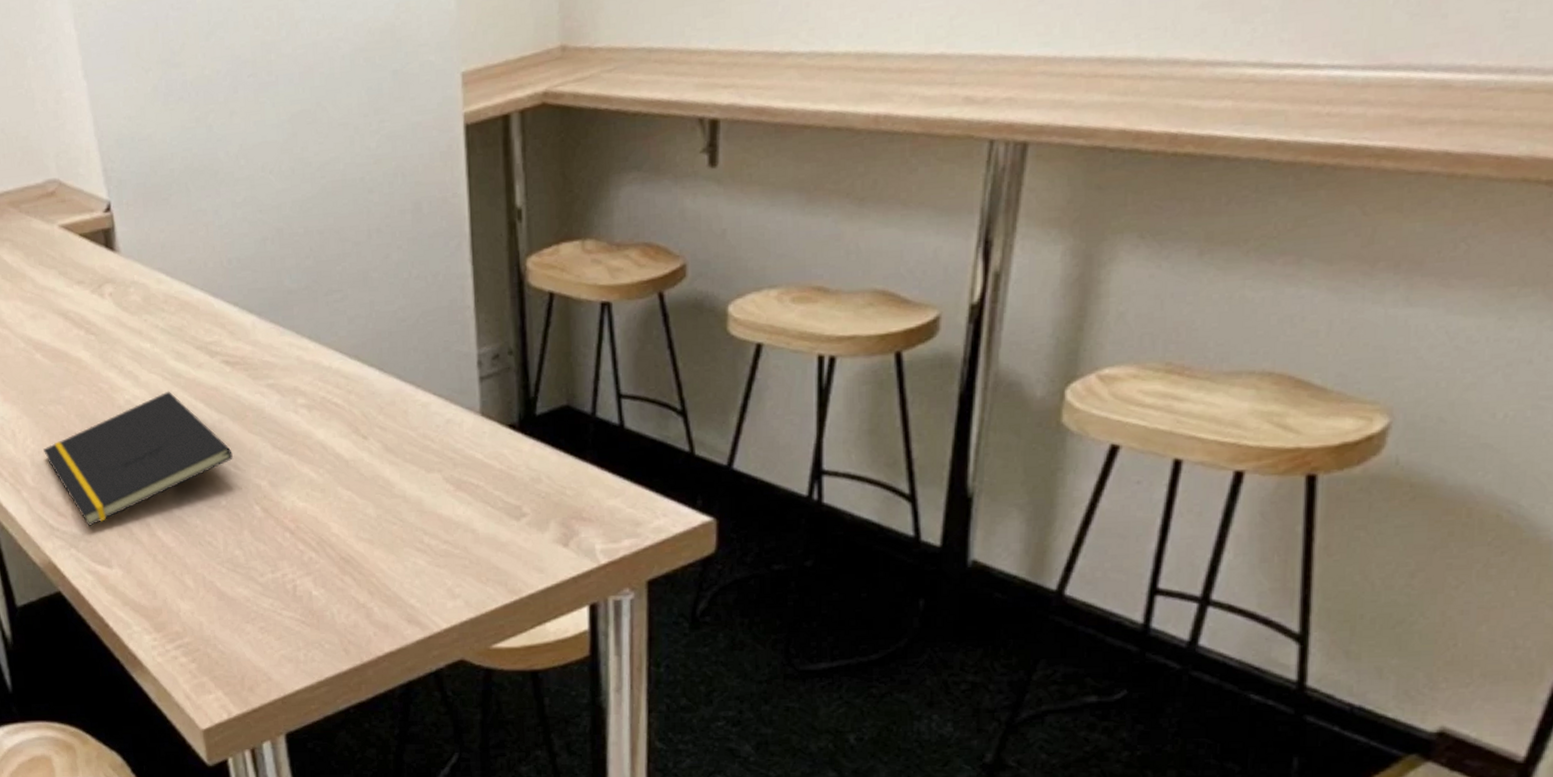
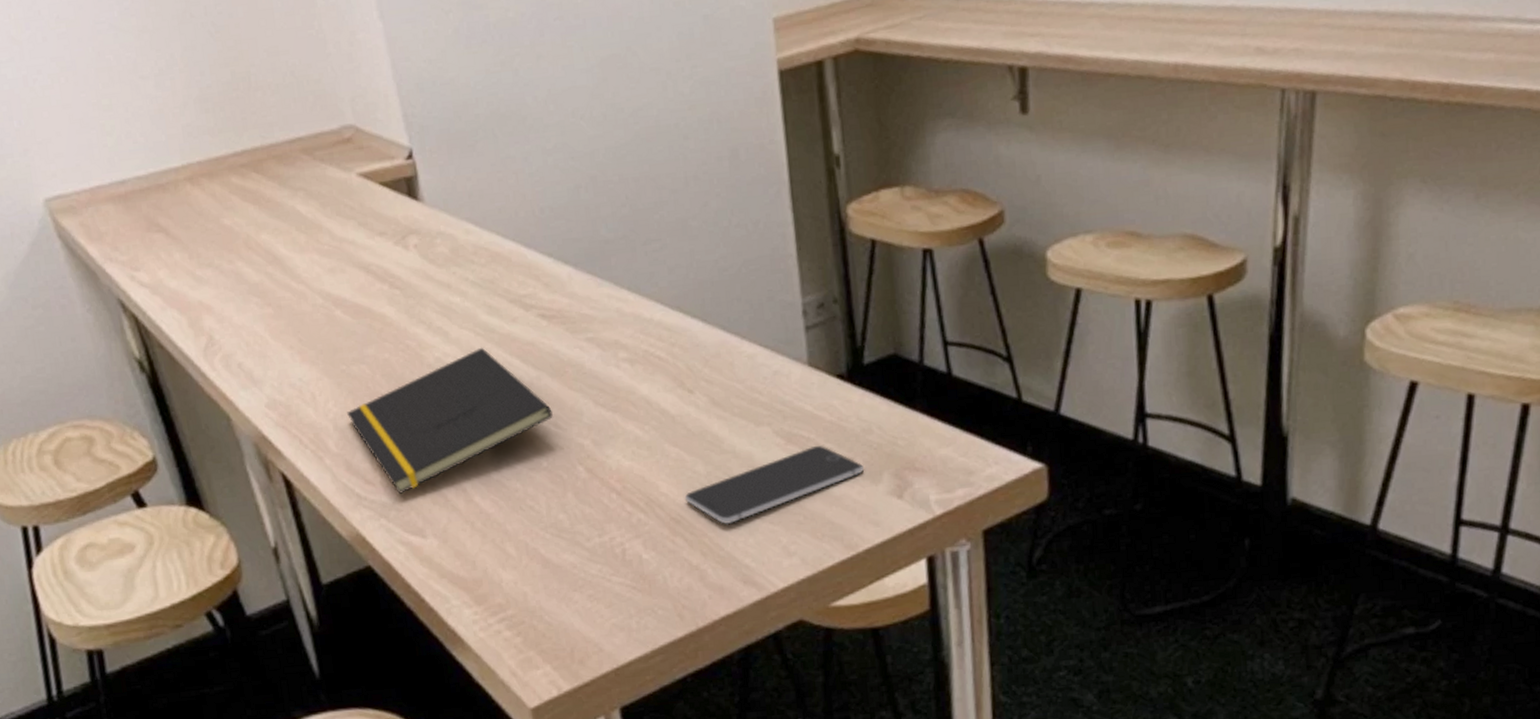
smartphone: none [354,492,531,566] -> present [684,445,864,525]

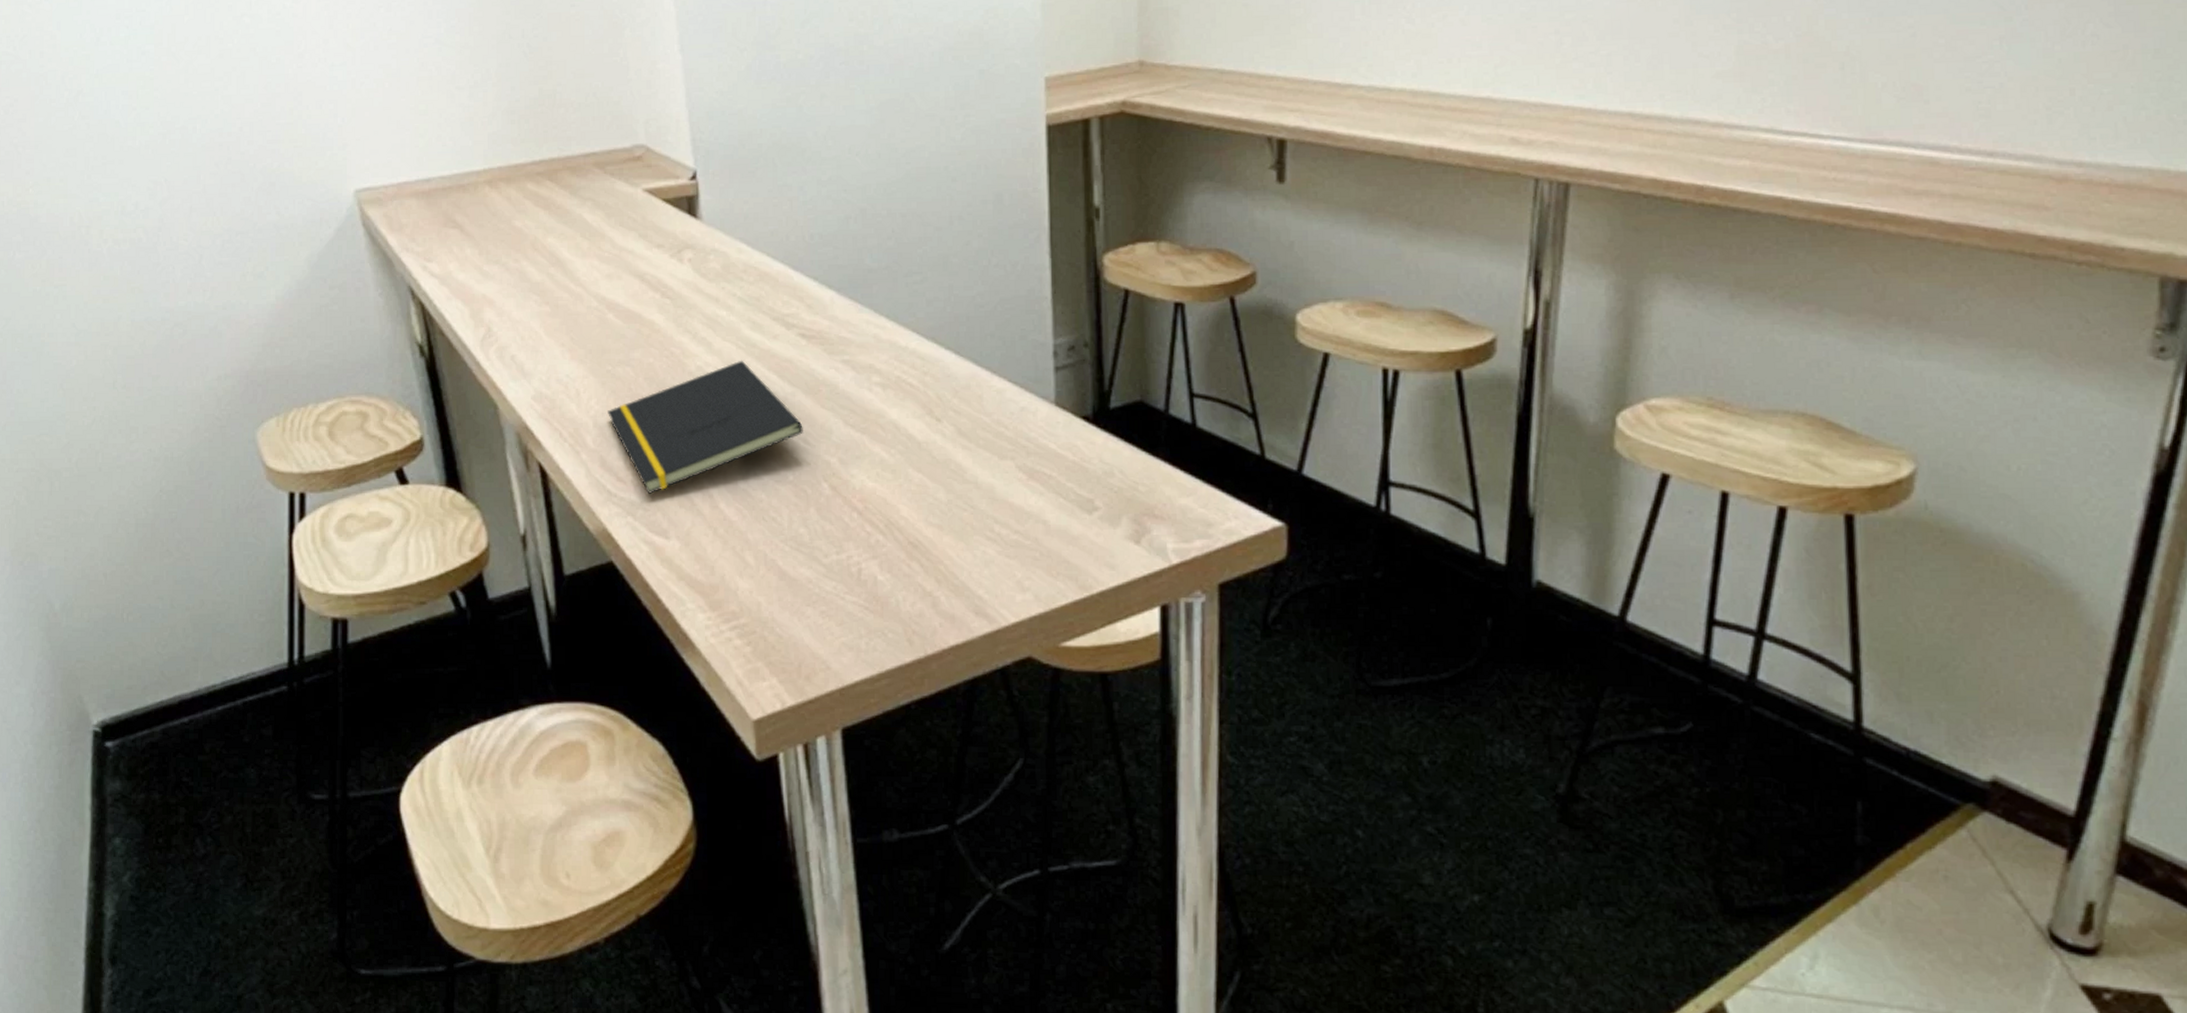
smartphone: present [684,445,864,525] -> none [924,483,1103,554]

